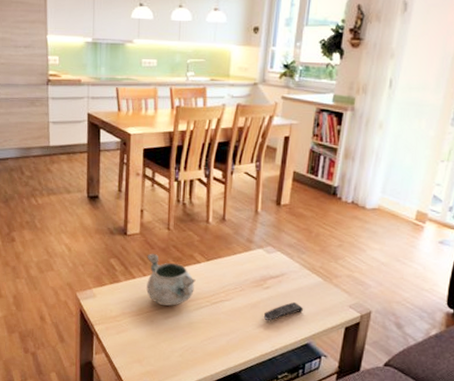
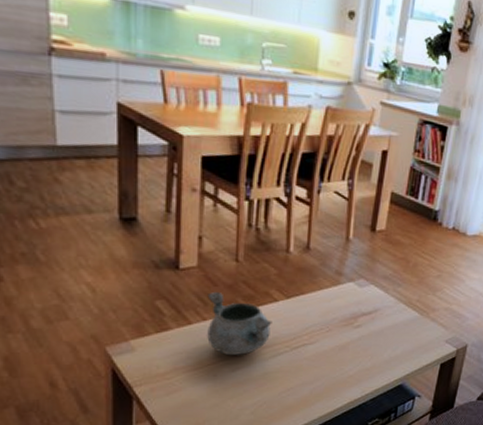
remote control: present [263,301,303,321] -> none [353,340,397,364]

